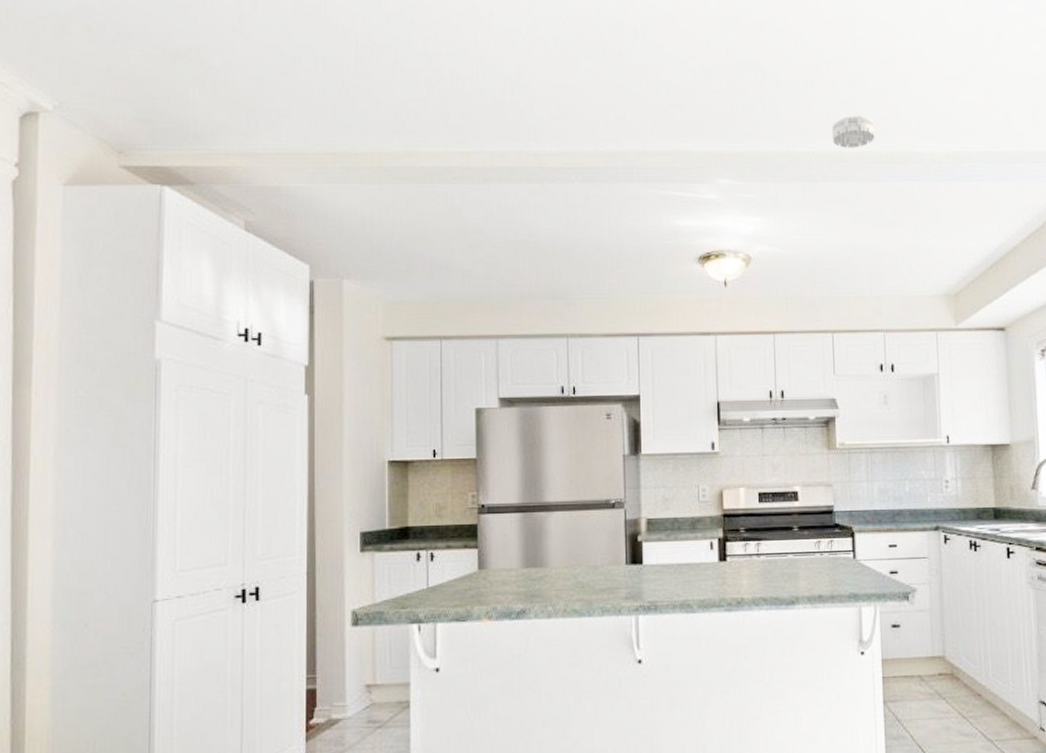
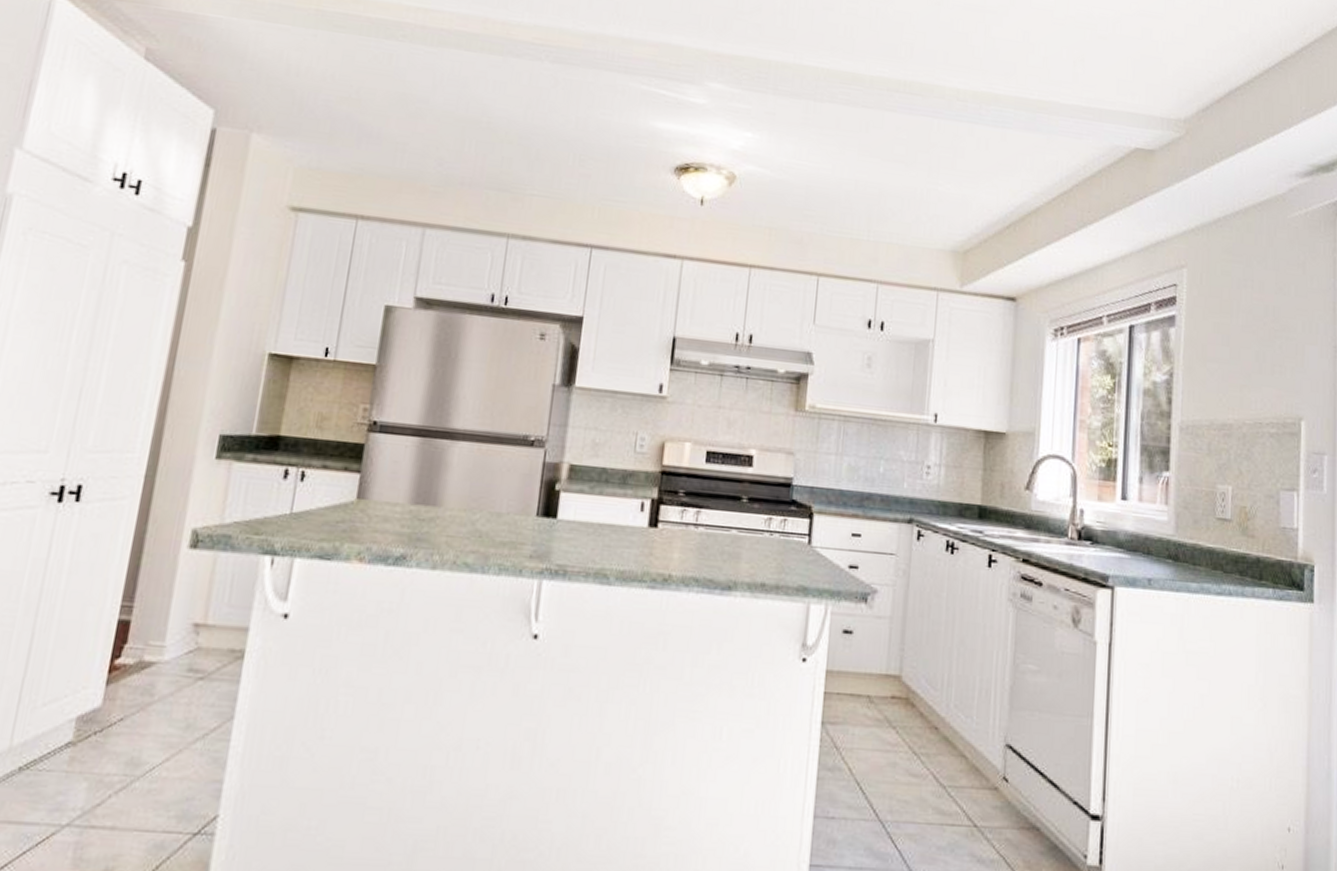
smoke detector: present [832,115,875,148] -> none [846,34,896,71]

